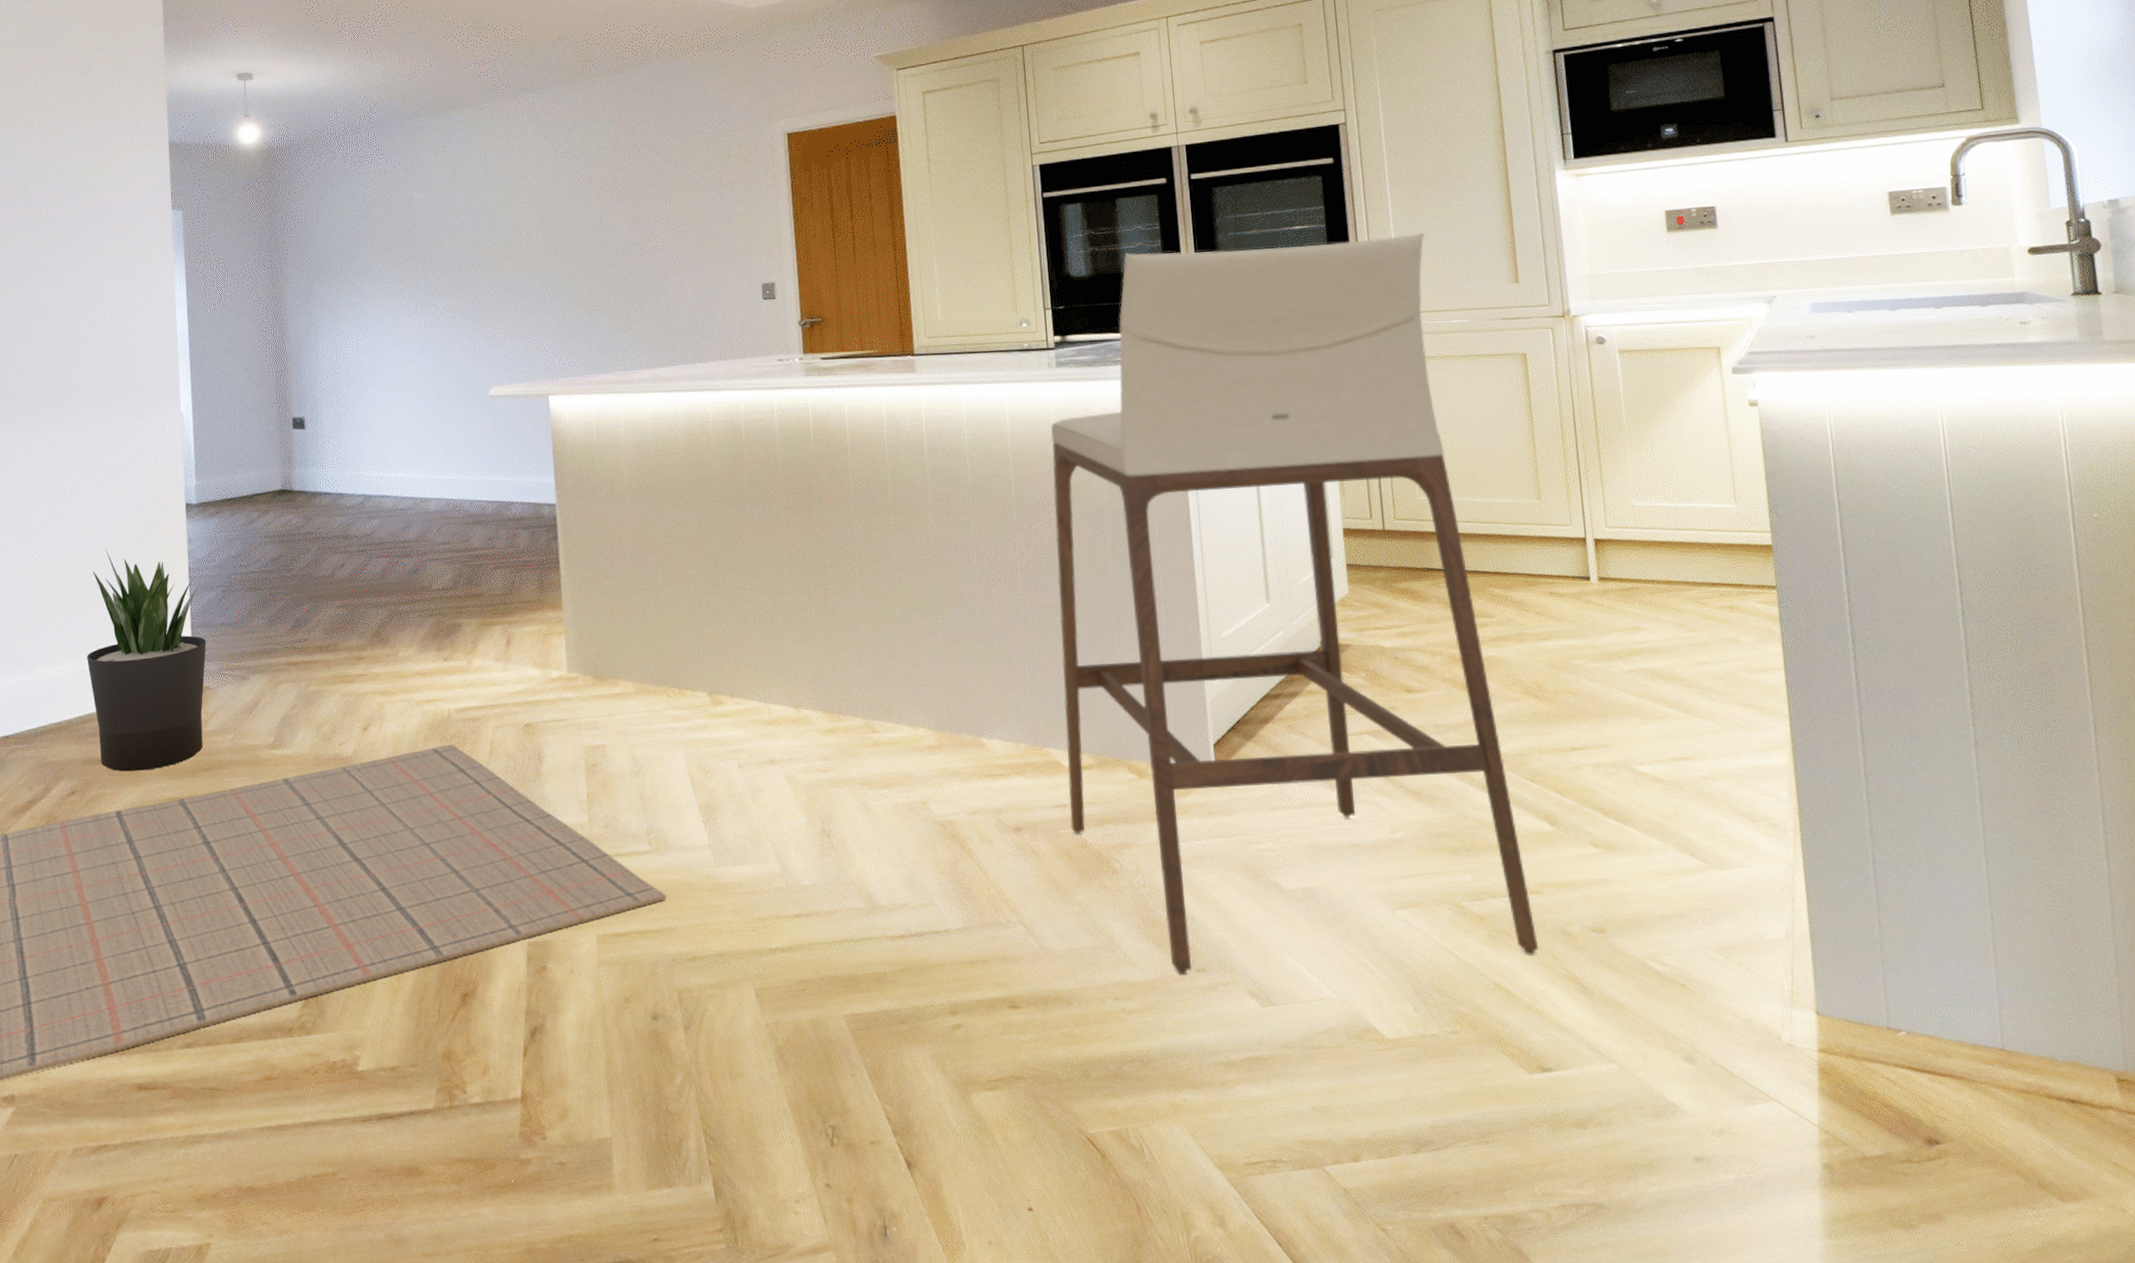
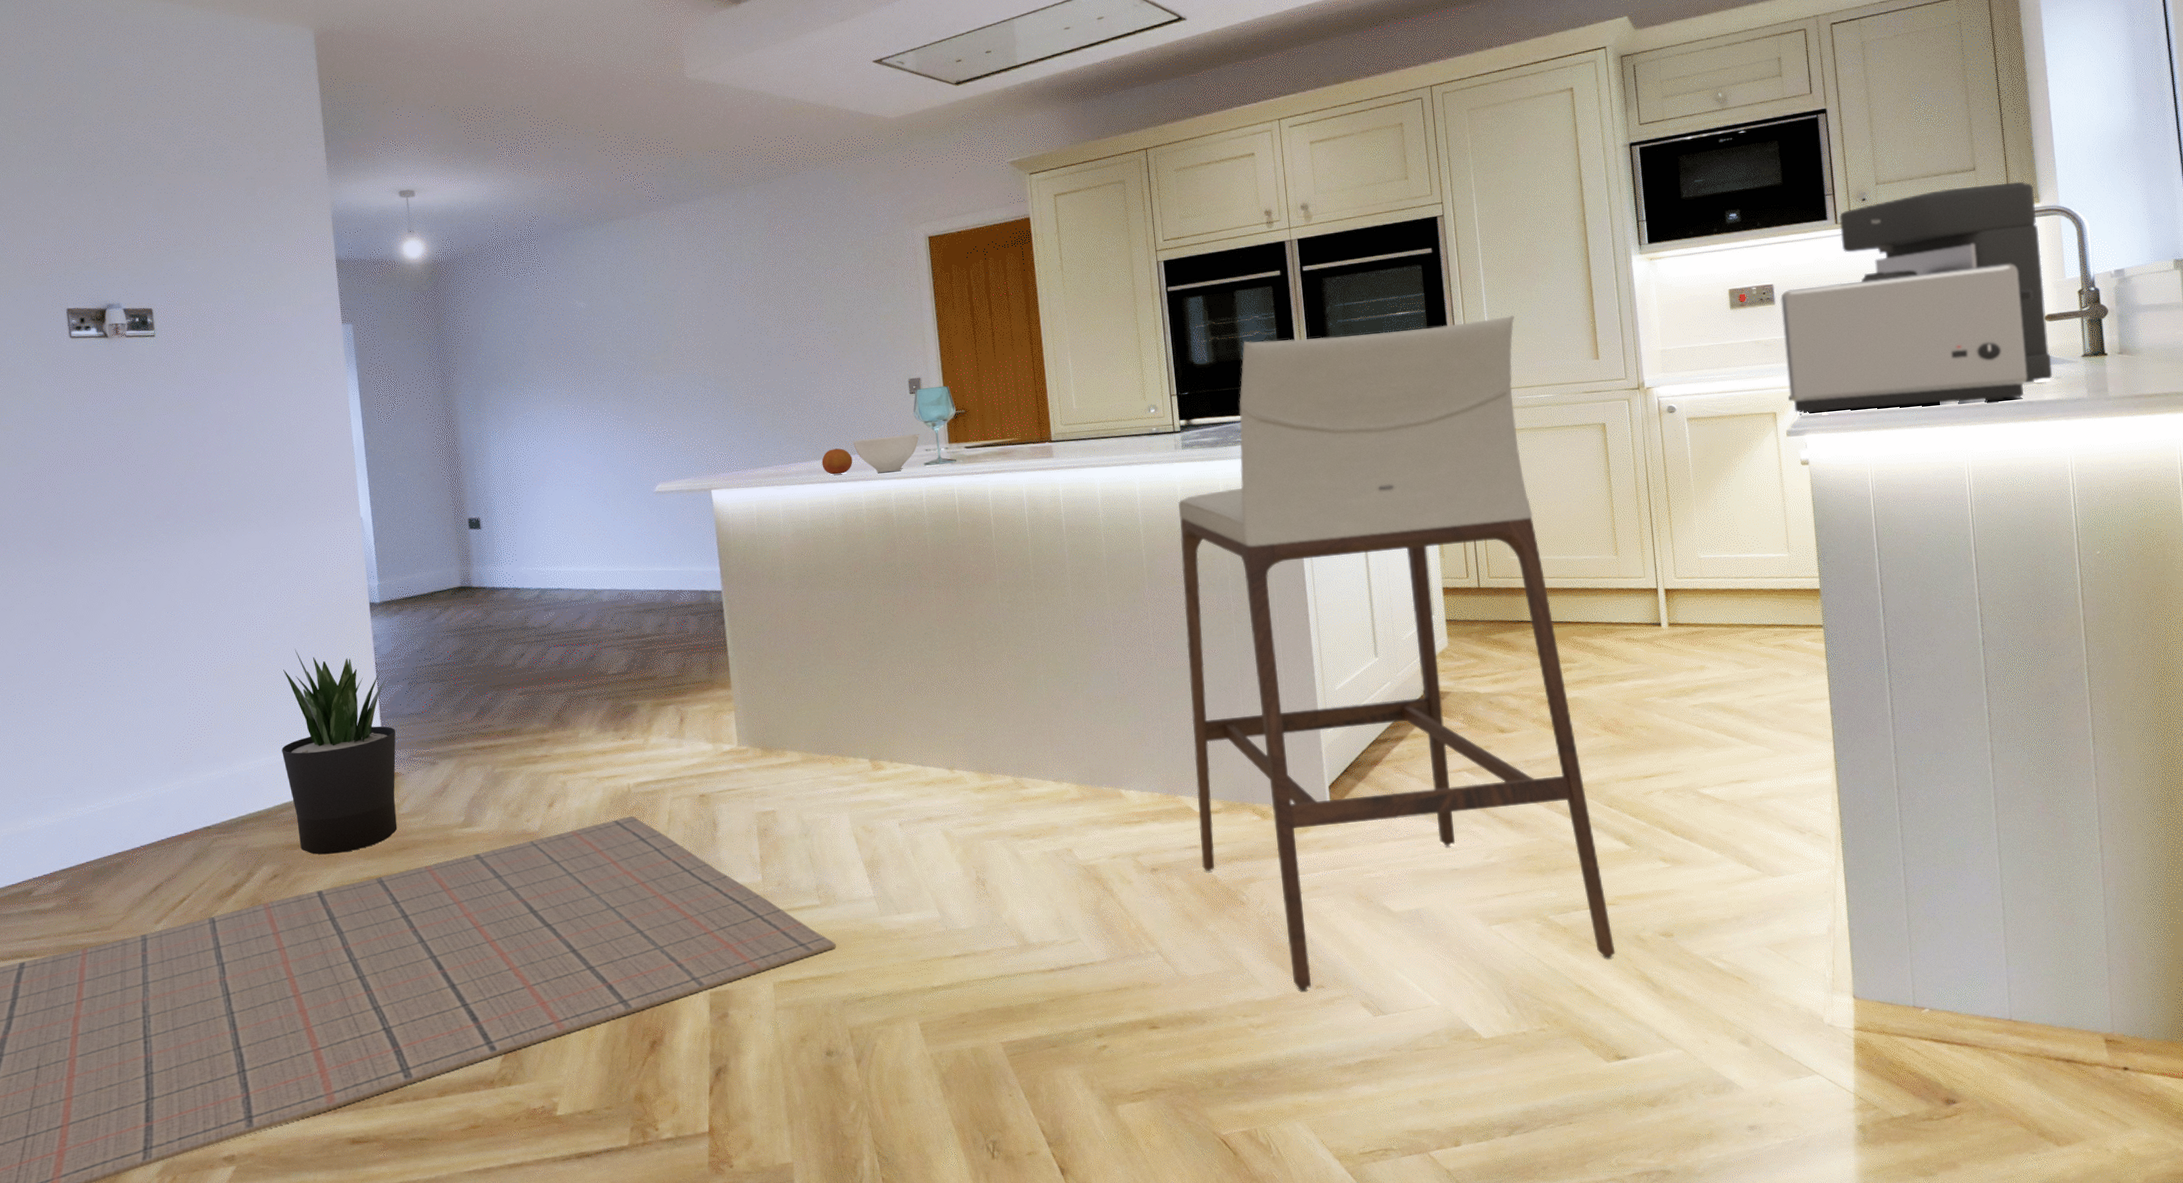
fruit: none [667,355,700,384] -> present [821,448,853,475]
bowl: none [700,342,772,383] -> present [852,433,919,473]
wine glass: none [765,291,812,377] -> present [912,385,957,466]
toaster: none [1724,190,2014,349] -> present [1780,264,2033,413]
coffee maker: none [1789,100,2038,324] -> present [1839,181,2053,384]

